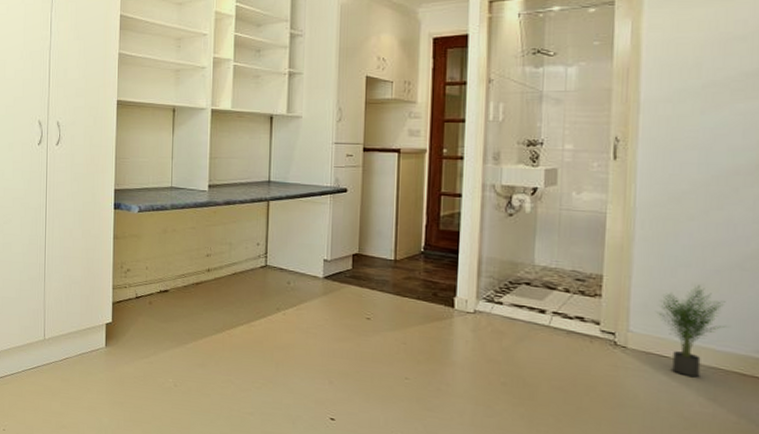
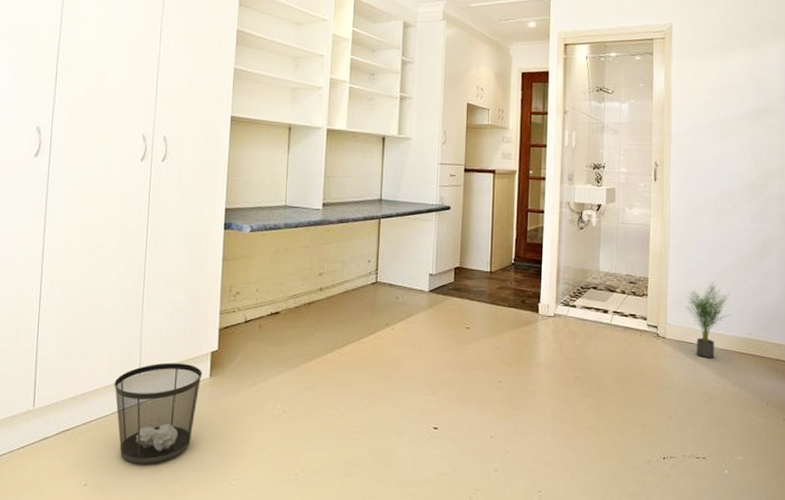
waste bin: none [23,330,99,420] -> present [114,362,203,464]

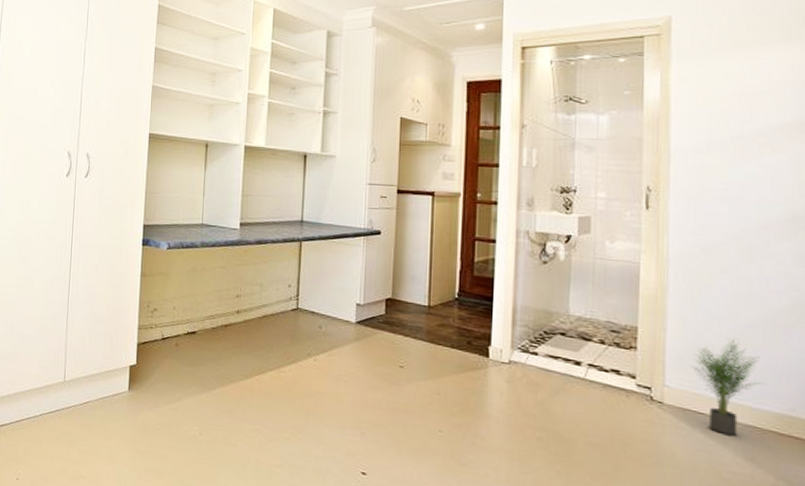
waste bin: present [114,362,203,464] -> none [42,371,122,469]

